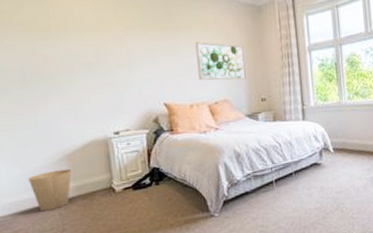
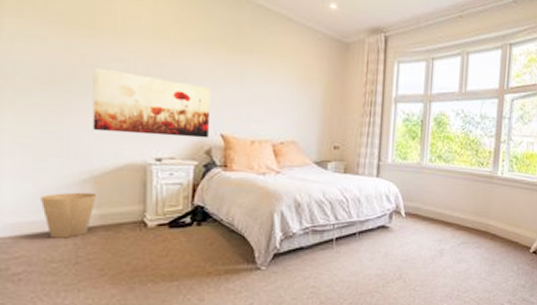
wall art: none [54,62,154,117] -> present [92,67,211,138]
wall art: present [195,42,246,81] -> none [266,71,322,122]

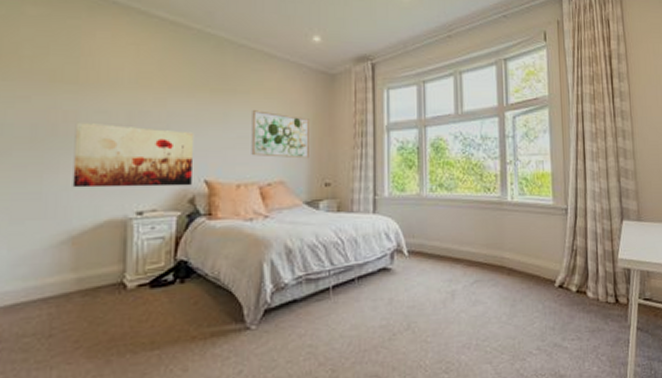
trash can: present [41,192,97,238] -> none [16,254,75,309]
wall art: none [266,71,322,122] -> present [251,110,309,159]

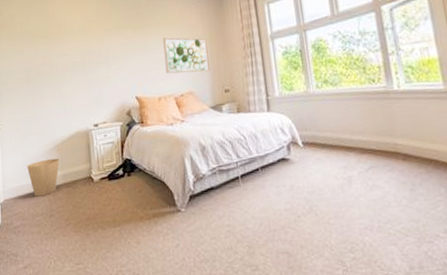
trash can: none [16,254,75,309] -> present [27,158,60,197]
wall art: present [72,122,195,188] -> none [50,61,127,111]

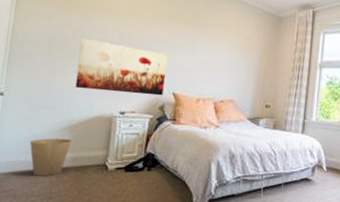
wall art: none [50,61,127,111] -> present [75,37,169,96]
wall art: present [163,37,210,74] -> none [210,41,258,84]

